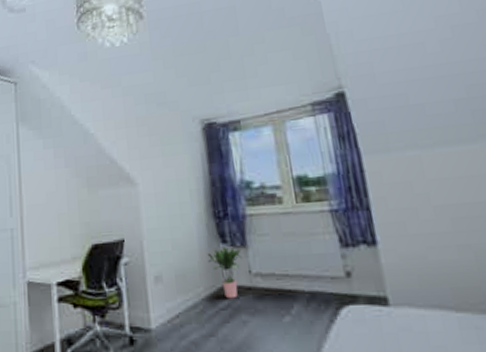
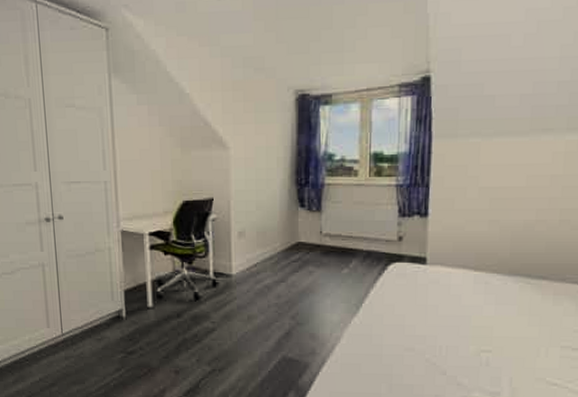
potted plant: present [207,247,242,299] -> none [286,210,316,253]

